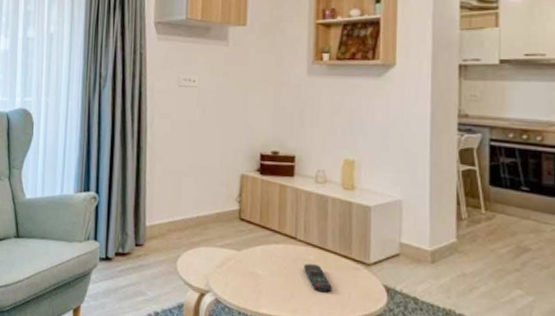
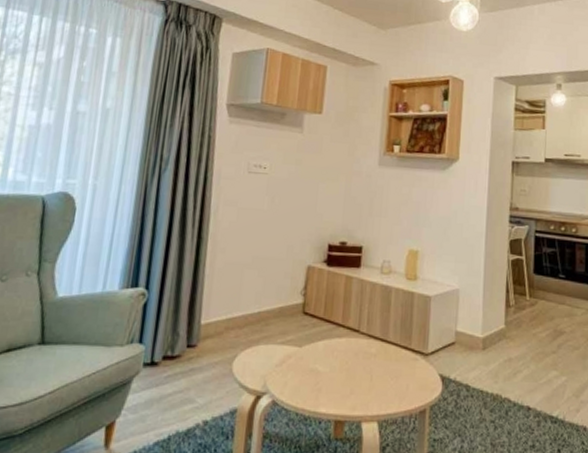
remote control: present [304,263,332,293] -> none [365,357,392,386]

